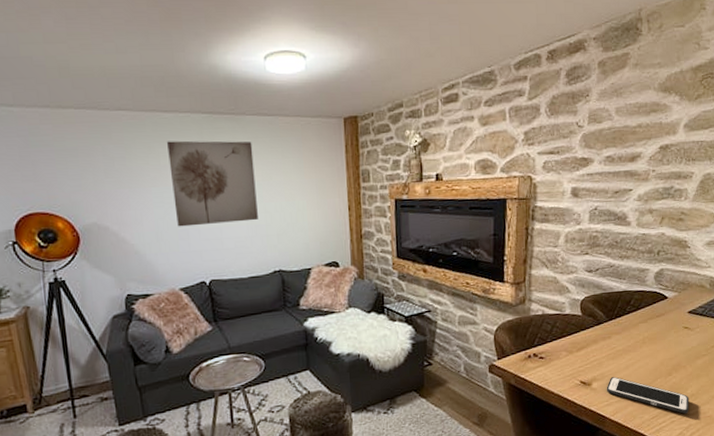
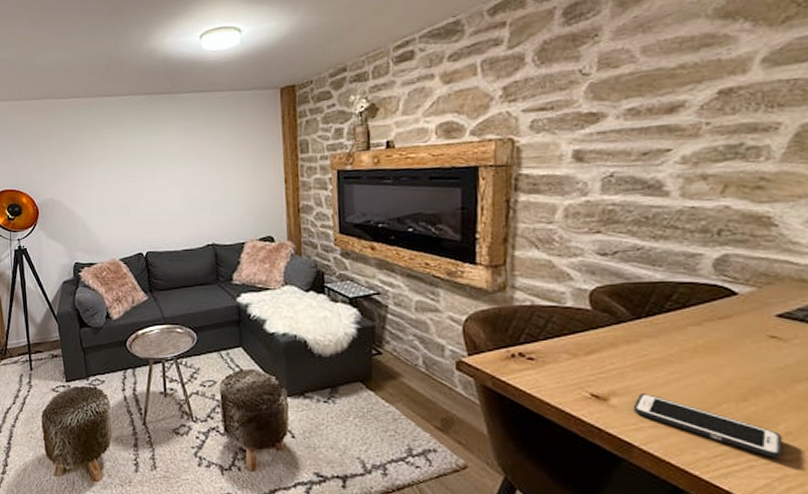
wall art: present [167,140,258,227] -> none [111,118,192,201]

